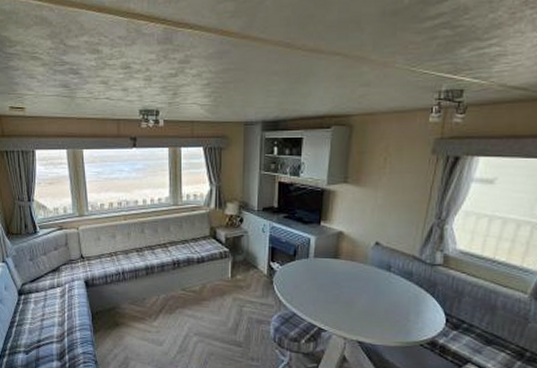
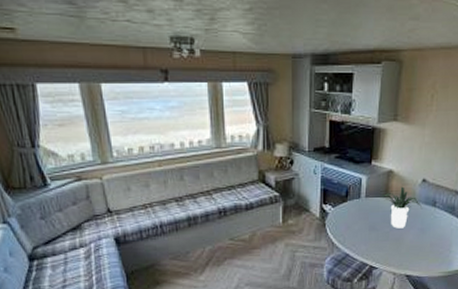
potted plant: none [331,248,376,292] -> present [381,186,423,229]

